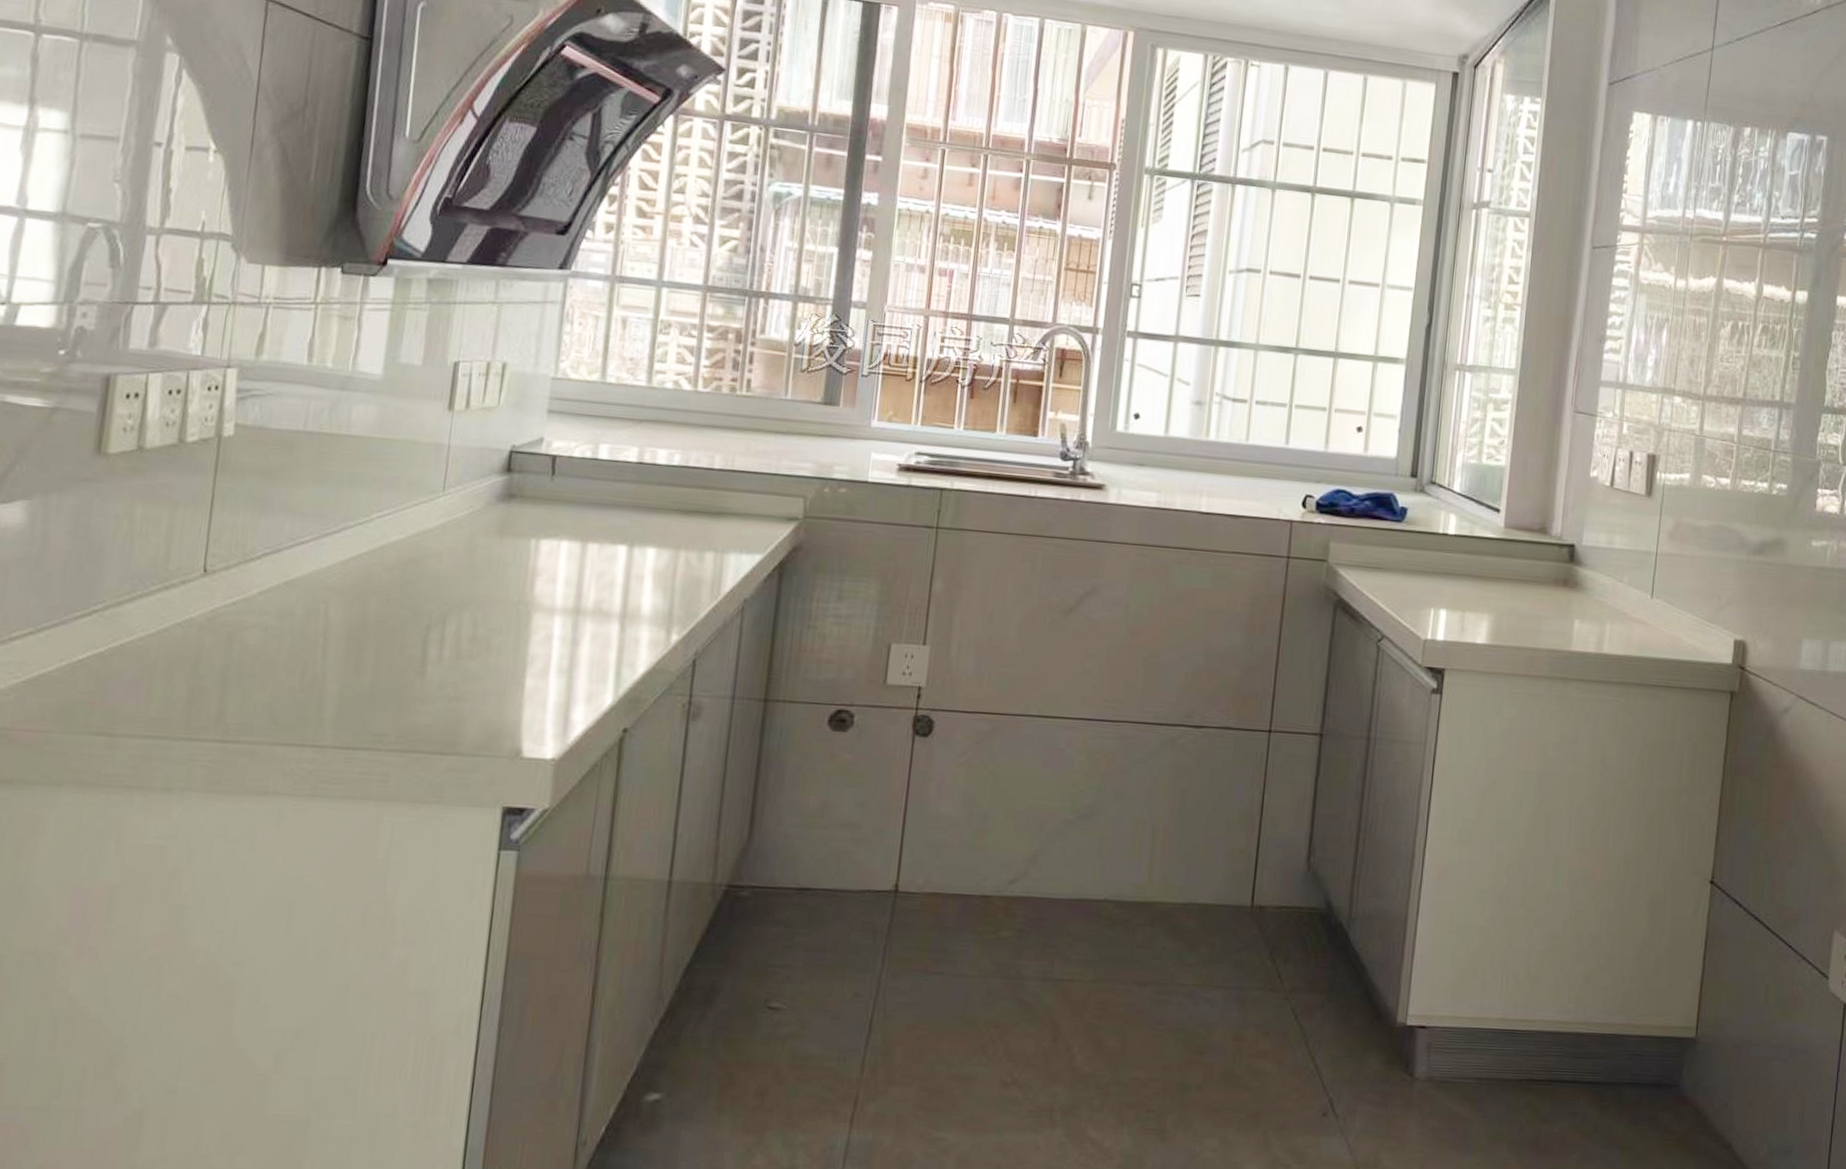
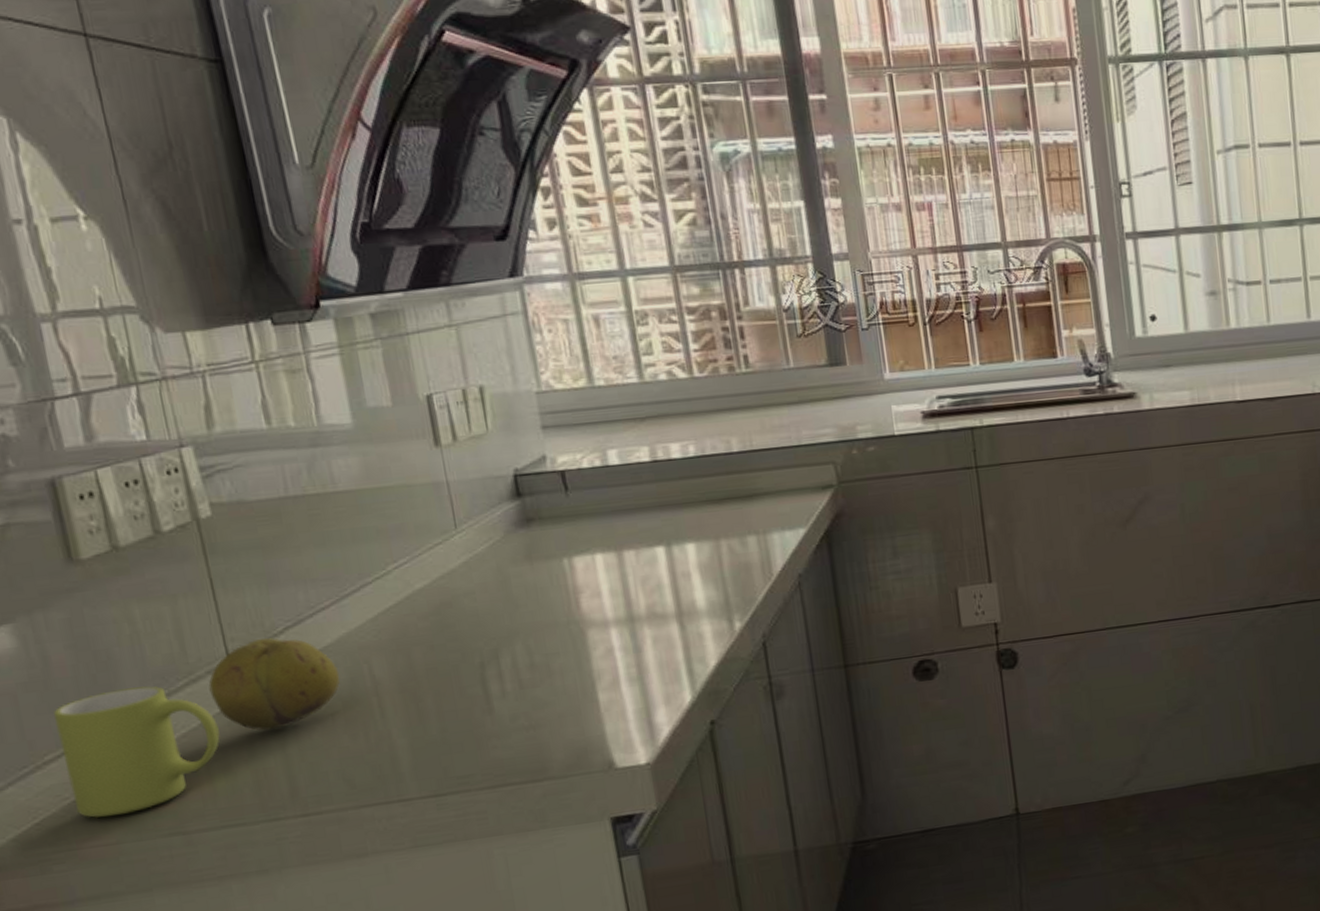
mug: none [21,582,174,705] -> present [54,686,220,818]
fruit: none [176,560,298,651] -> present [208,638,340,731]

